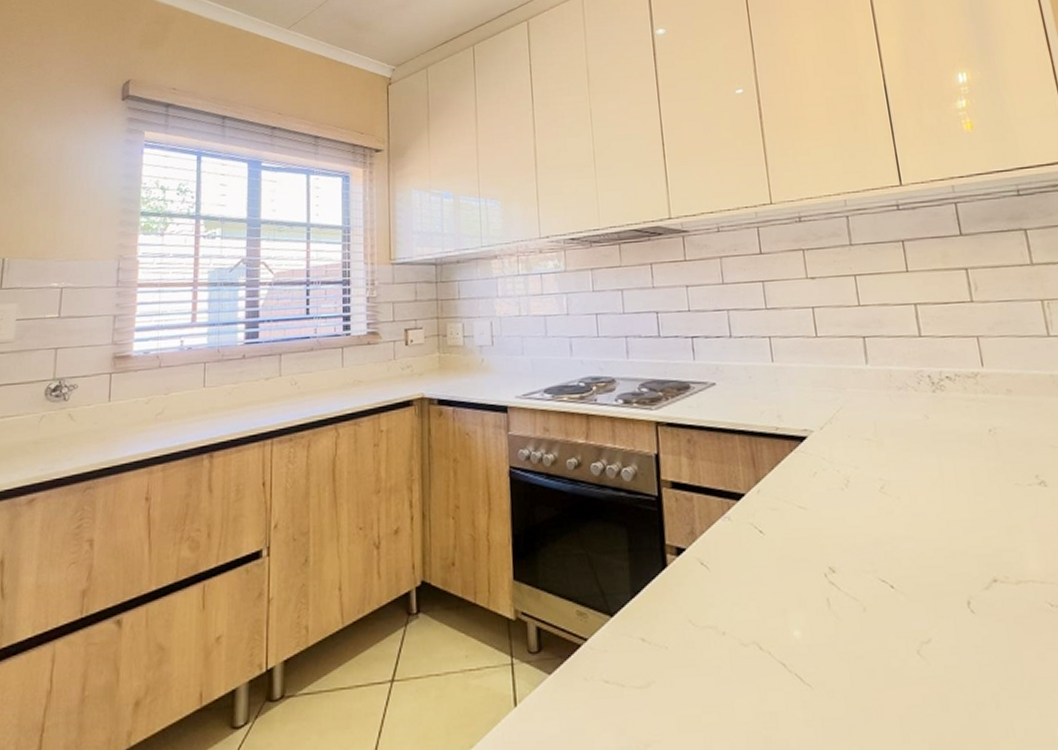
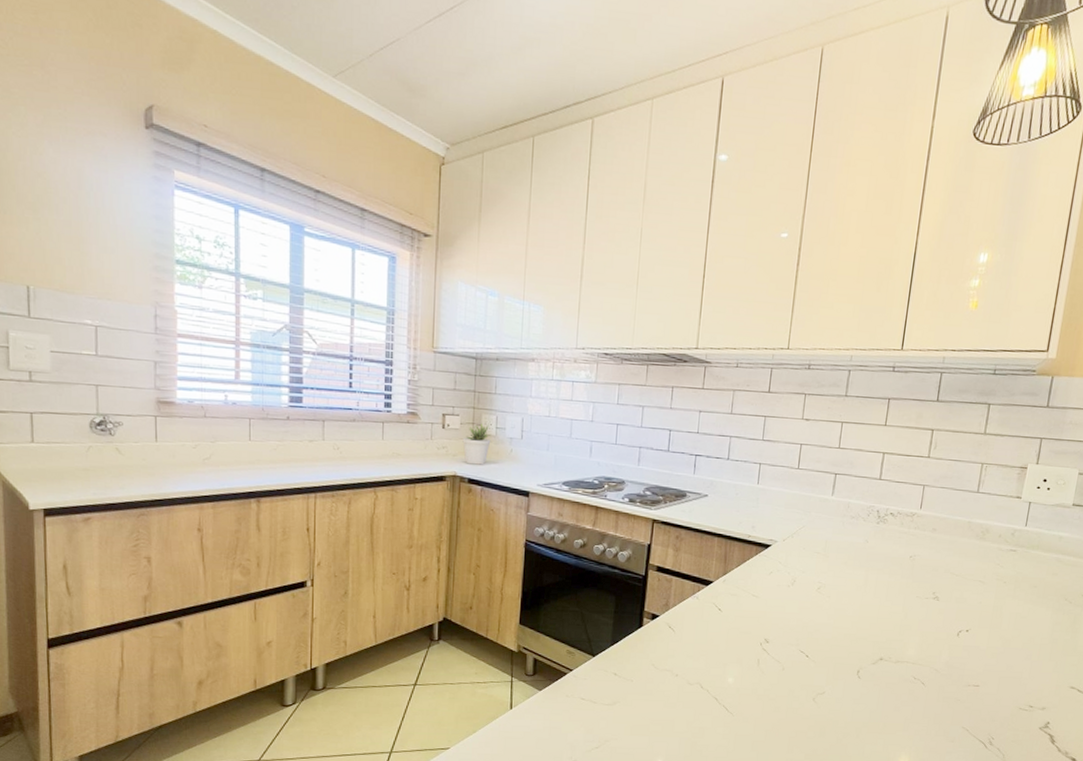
potted plant: none [428,334,459,383] -> present [462,423,491,465]

